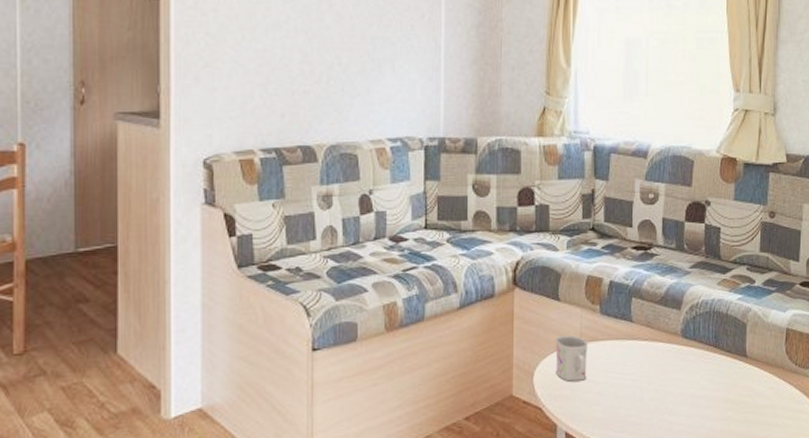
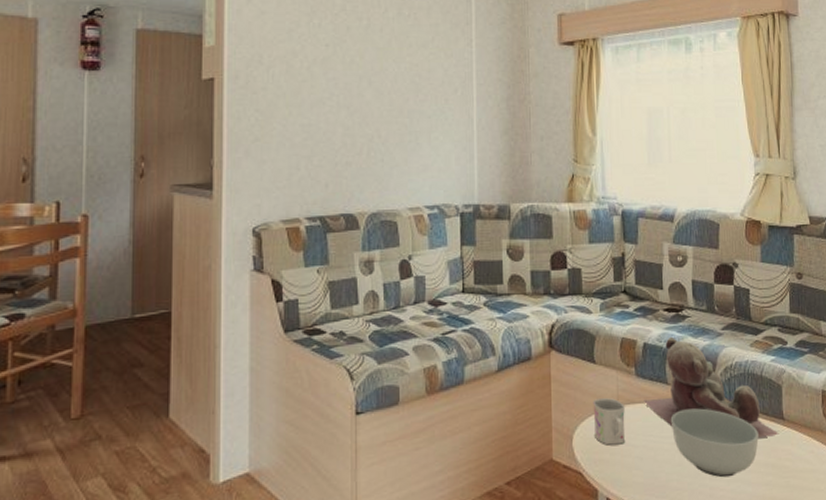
stuffed animal: none [607,274,741,374] -> present [644,336,779,438]
bowl: none [633,345,720,413] -> present [670,408,759,478]

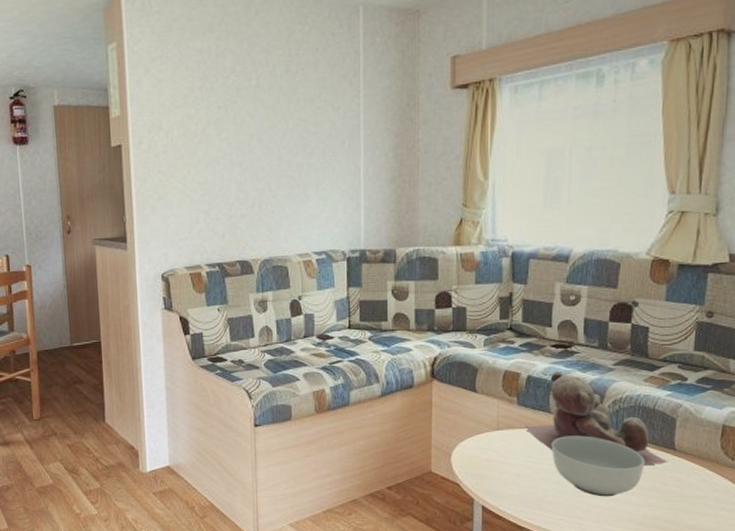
mug: present [593,398,626,447] -> none [472,423,504,464]

